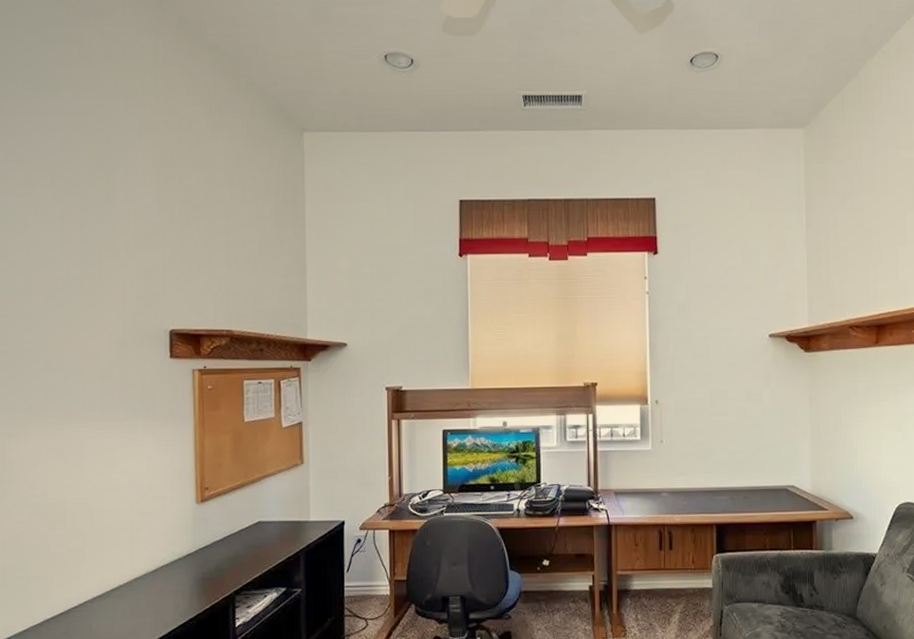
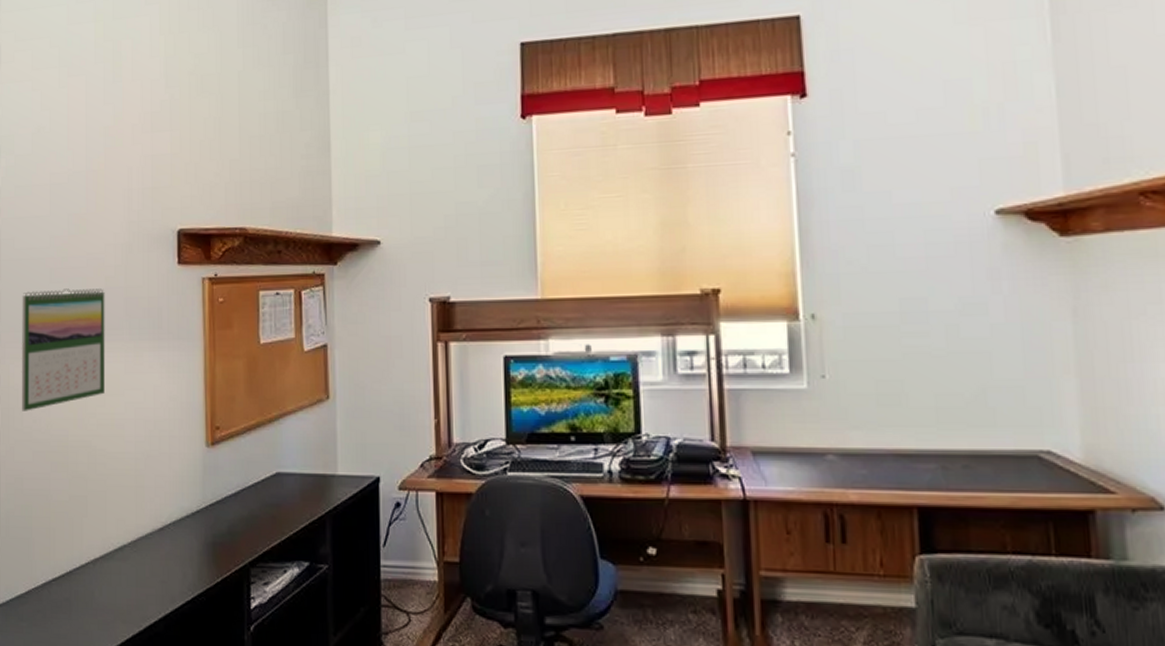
calendar: none [17,376,102,480] -> present [22,288,106,411]

